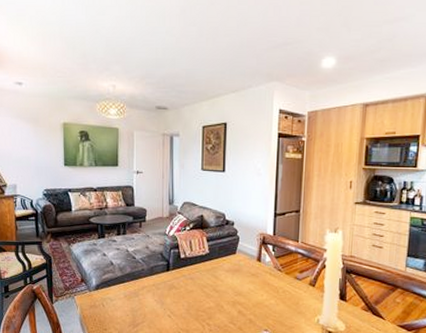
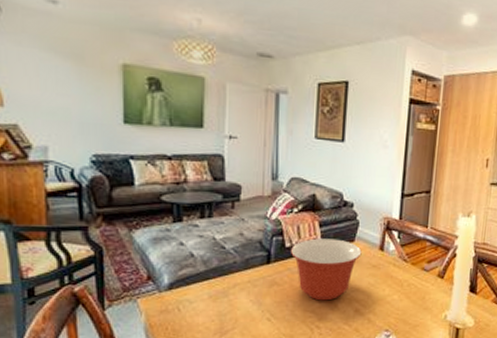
mixing bowl: none [184,251,242,303] -> present [290,238,362,301]

